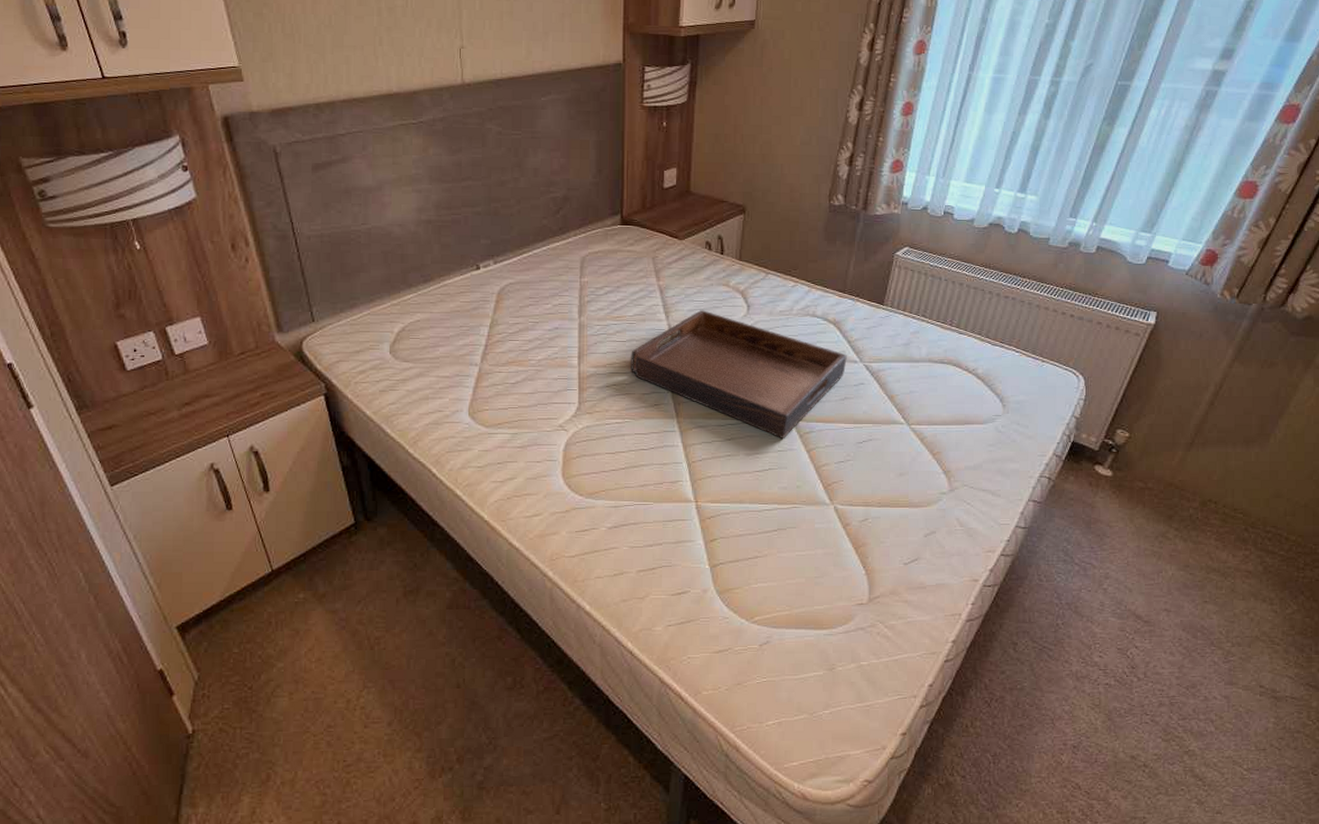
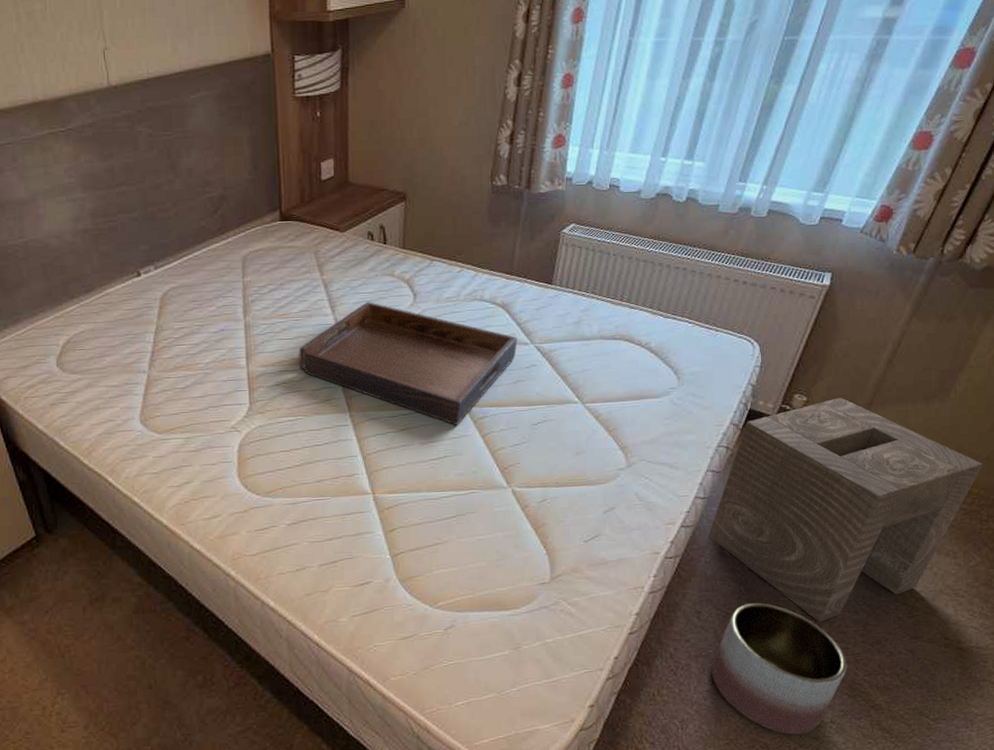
planter: none [1025,637,1162,777] -> present [711,602,847,735]
stool: none [1028,435,1301,662] -> present [708,397,983,622]

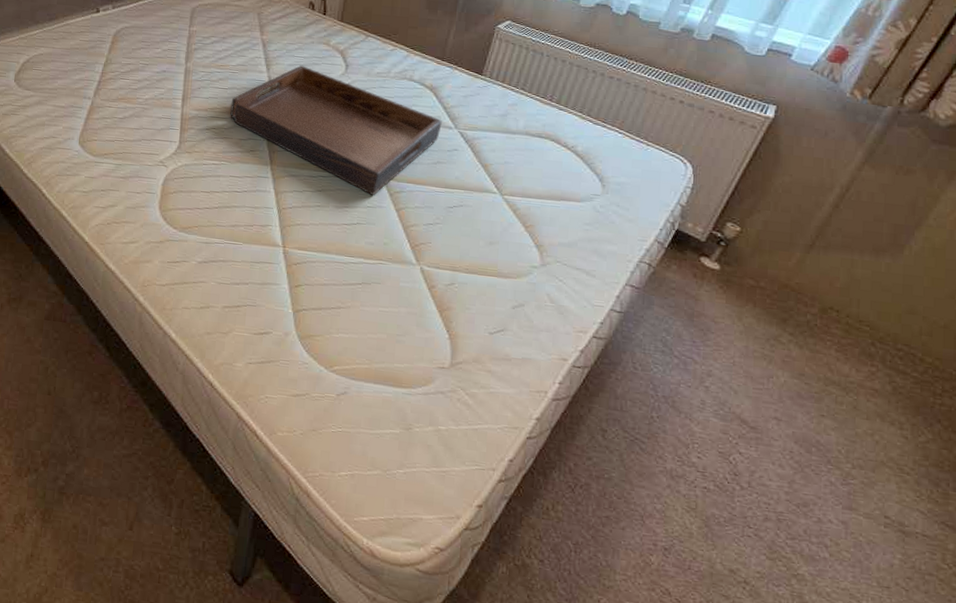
stool: present [708,397,983,622] -> none [622,233,939,469]
planter: present [711,602,847,735] -> none [612,431,768,589]

